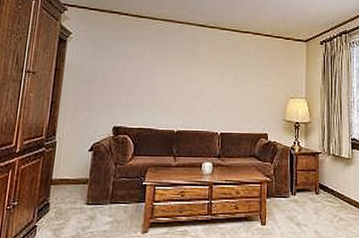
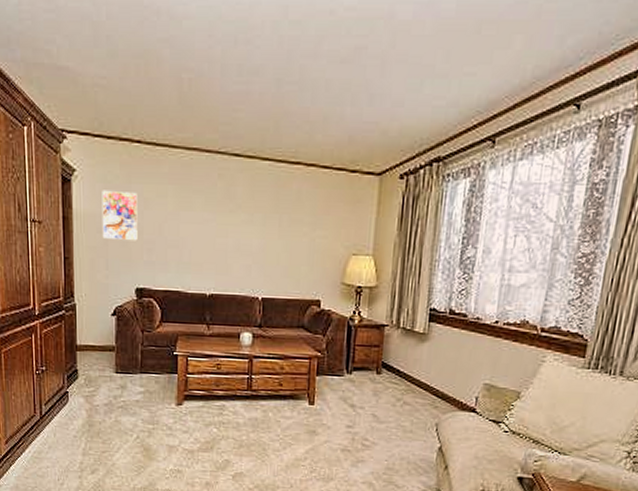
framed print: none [88,48,122,88] -> present [102,190,138,241]

